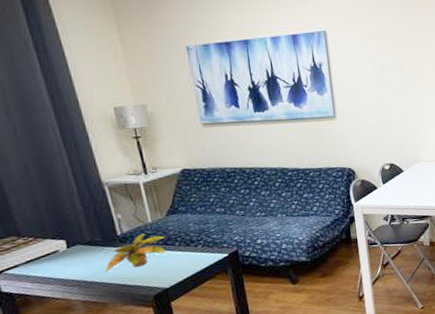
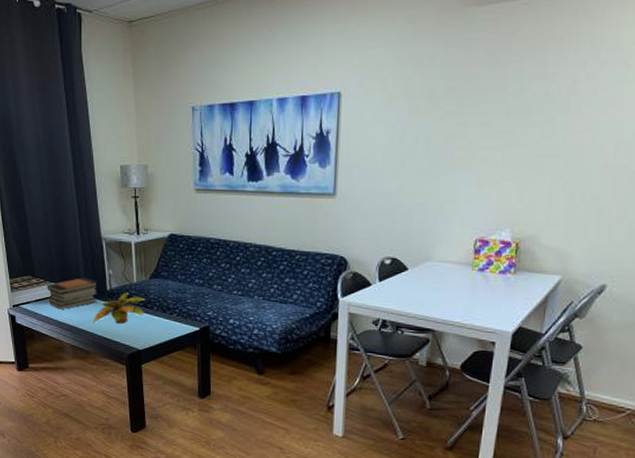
book stack: none [39,227,107,266] -> present [47,278,97,309]

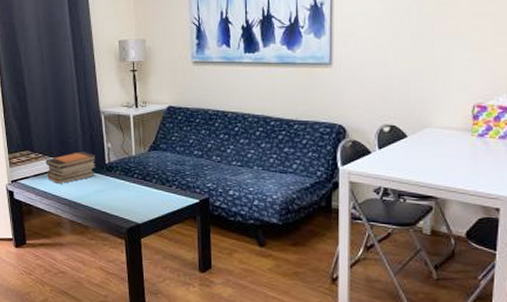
plant: present [92,292,146,324] -> none [91,165,144,198]

